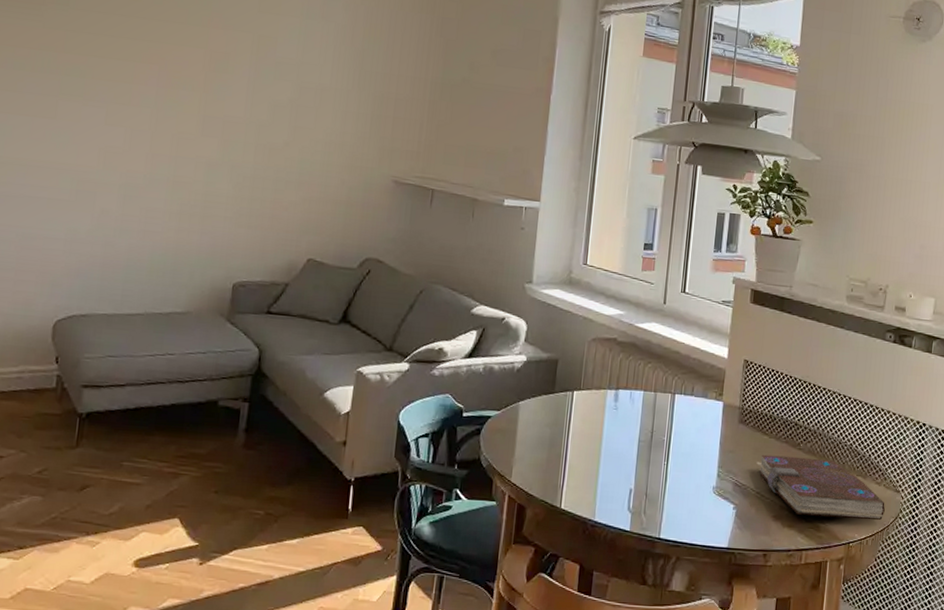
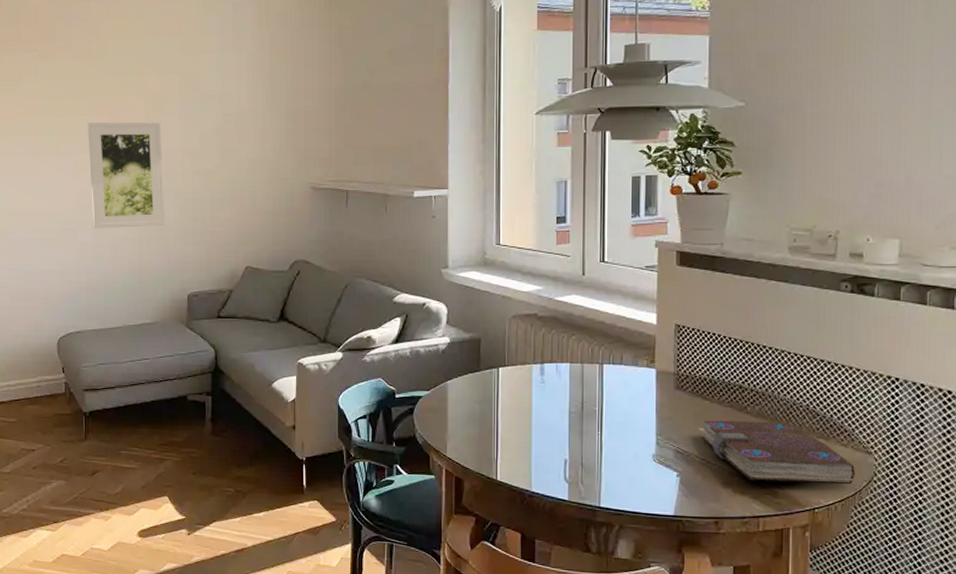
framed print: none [121,69,223,202] -> present [88,122,165,228]

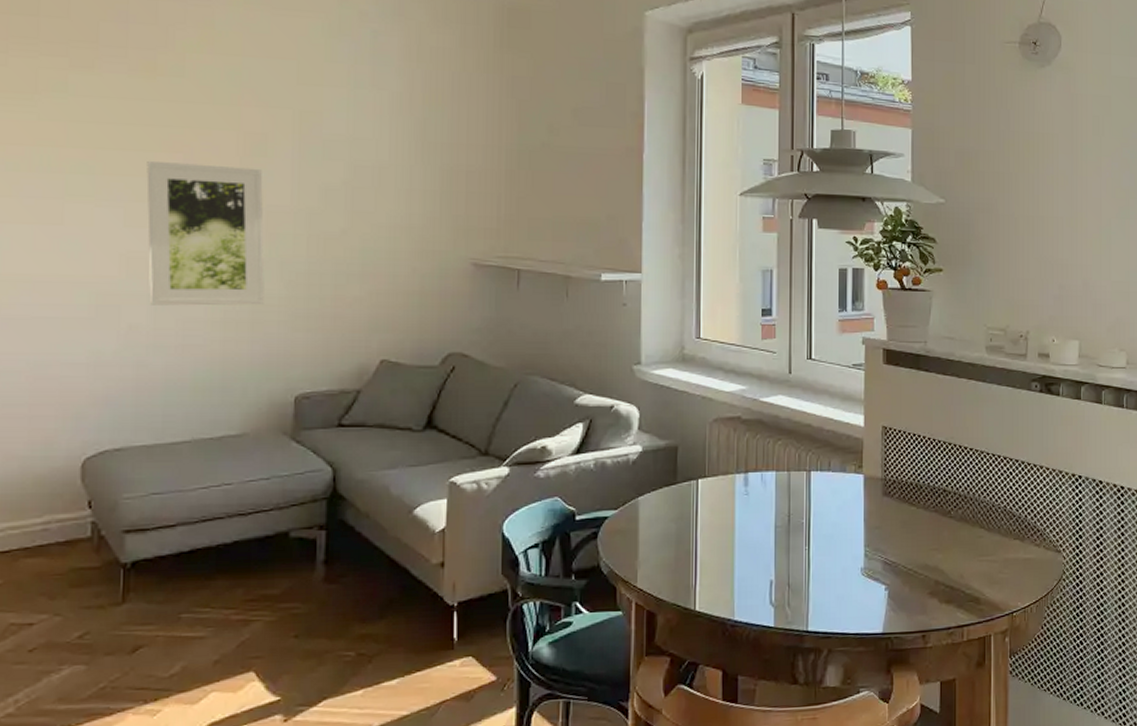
book: present [699,420,855,485] -> none [906,525,1047,589]

